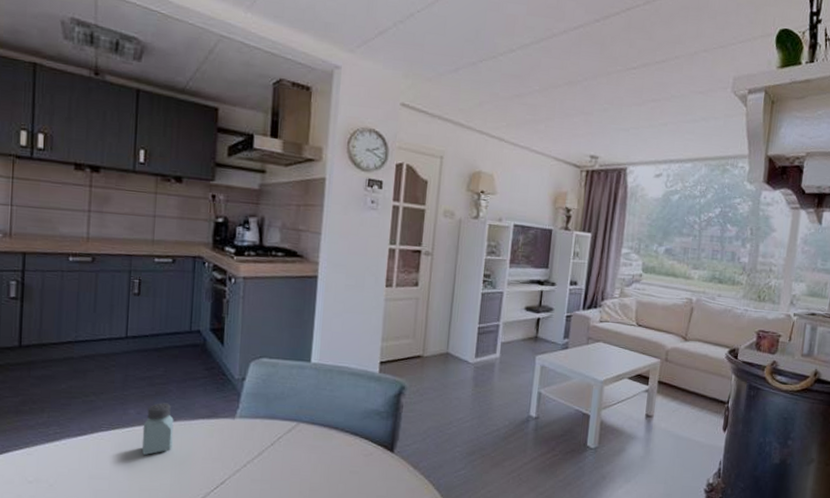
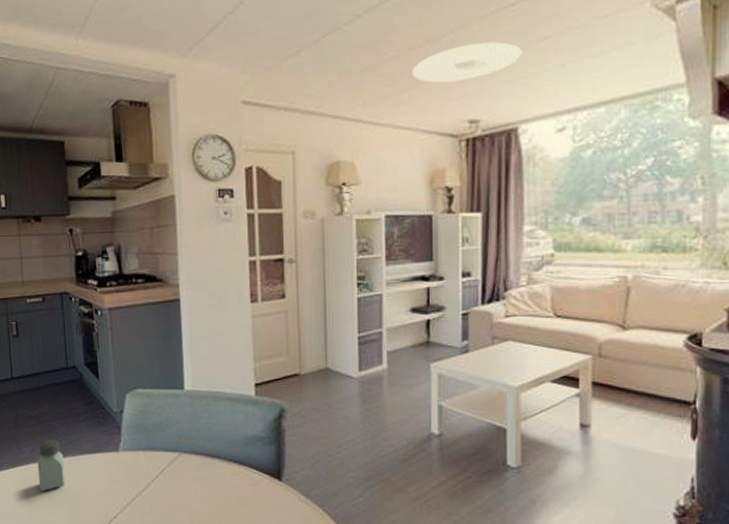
ceiling light: none [550,92,637,123] -> present [412,41,522,83]

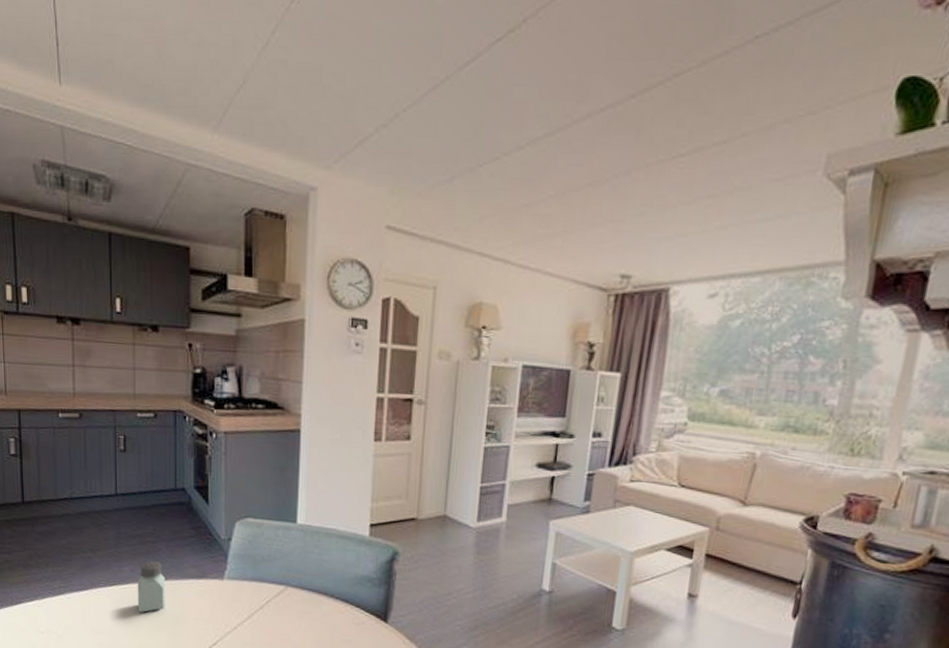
ceiling light: present [412,41,522,83] -> none [568,192,685,232]

